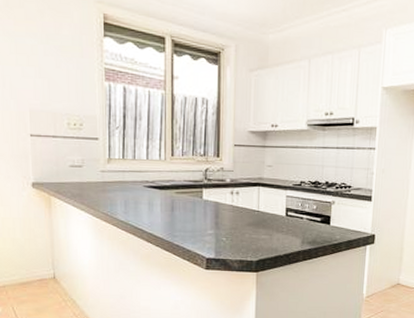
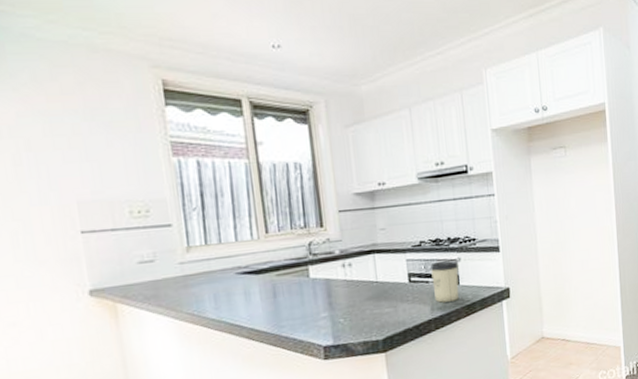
cup: none [305,202,332,238] -> present [429,260,459,303]

